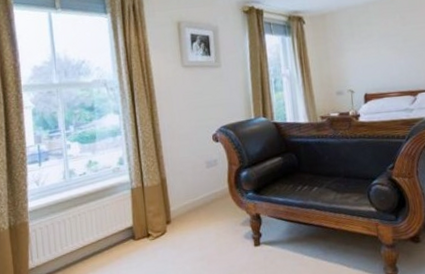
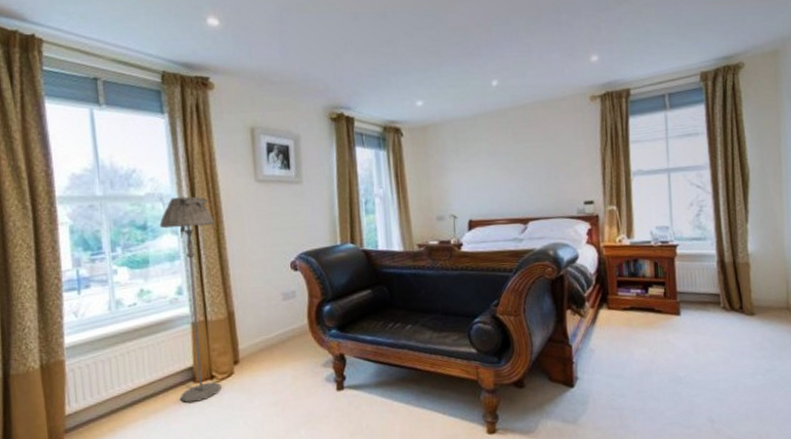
floor lamp: none [104,81,157,259] -> present [159,196,222,404]

